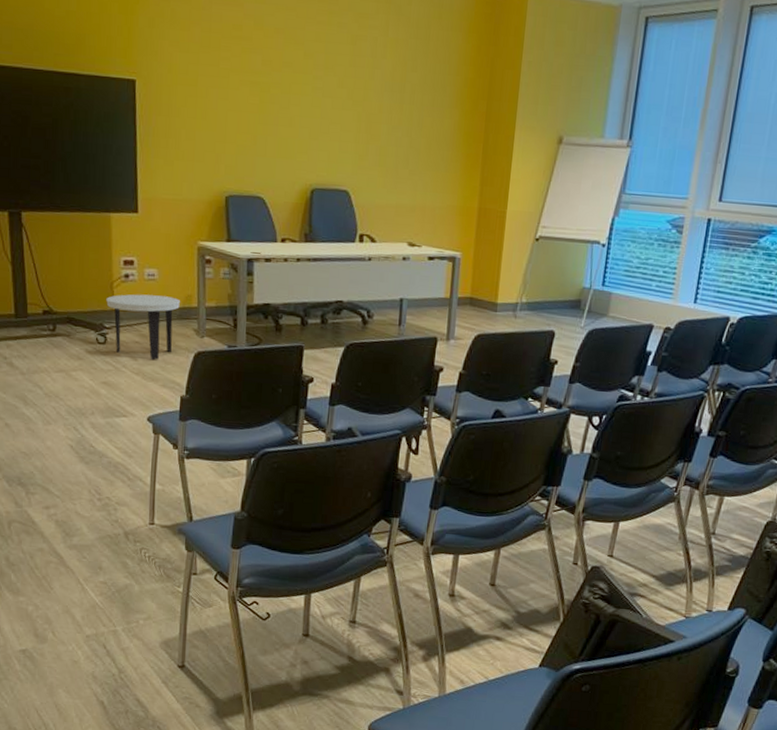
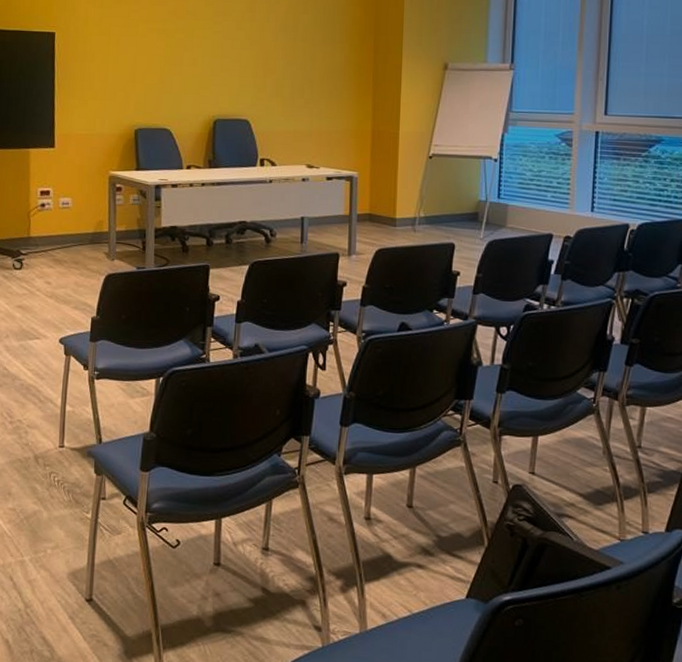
side table: present [106,294,180,360] -> none [23,221,92,284]

